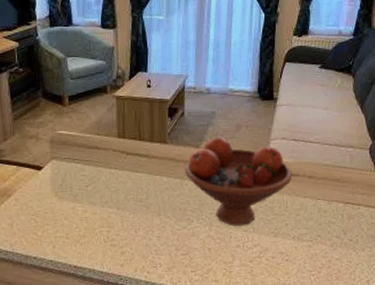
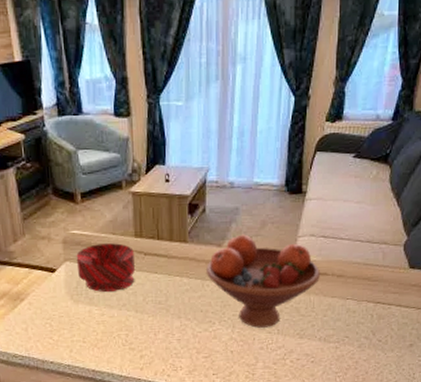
bowl: none [62,143,117,189] -> present [76,243,135,292]

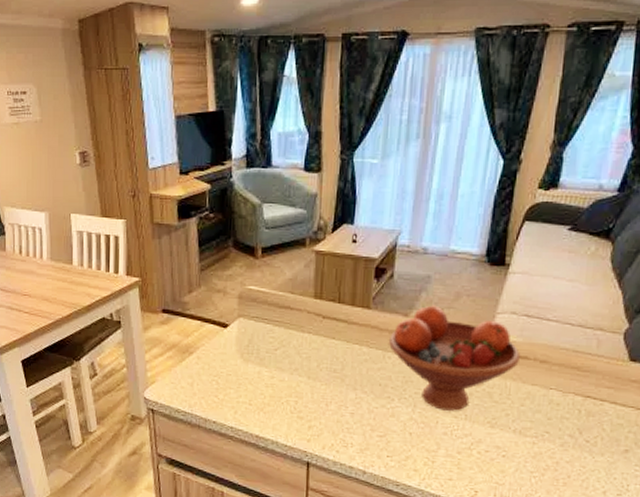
bowl: present [76,243,135,292] -> none [250,302,312,354]

